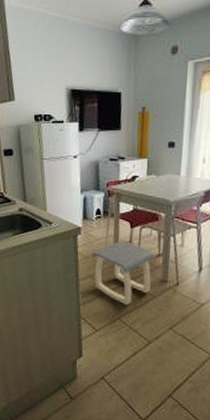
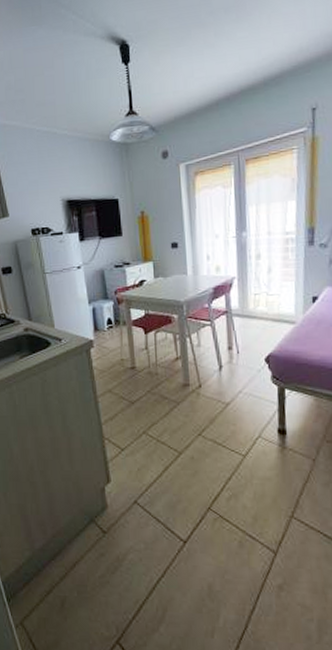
stool: present [91,239,154,305] -> none [107,347,173,416]

